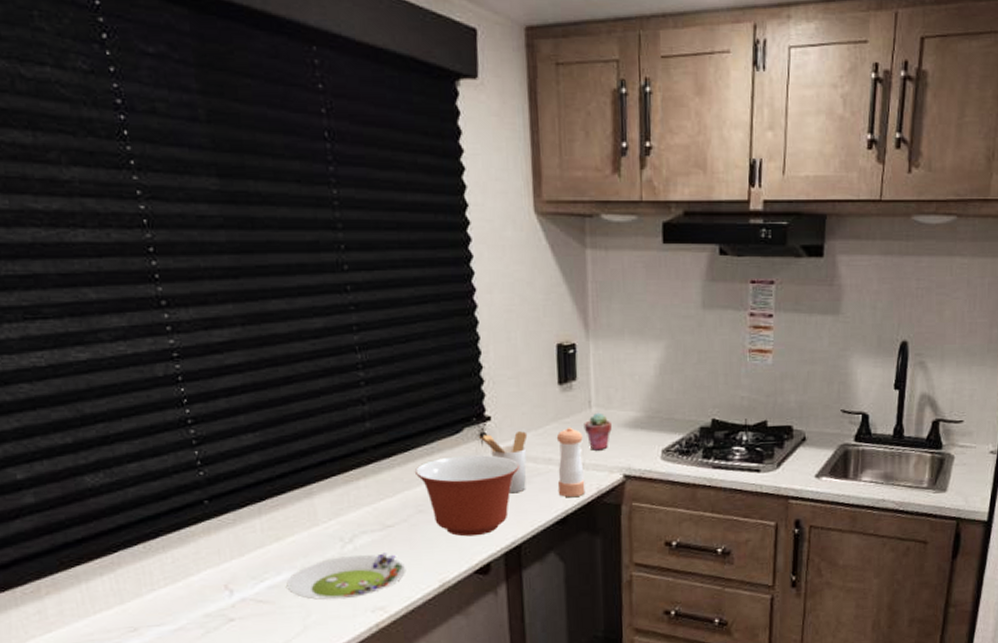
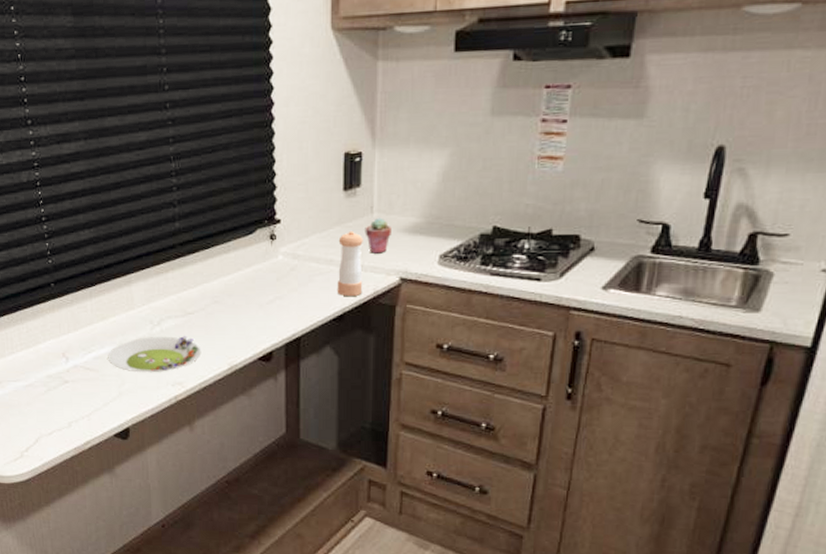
mixing bowl: present [414,455,521,537] -> none [212,254,304,327]
utensil holder: present [479,431,528,494] -> none [269,234,312,290]

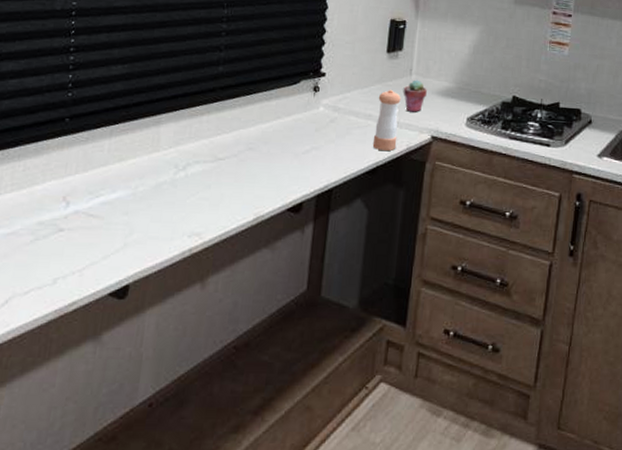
salad plate: present [108,336,202,373] -> none [118,182,228,222]

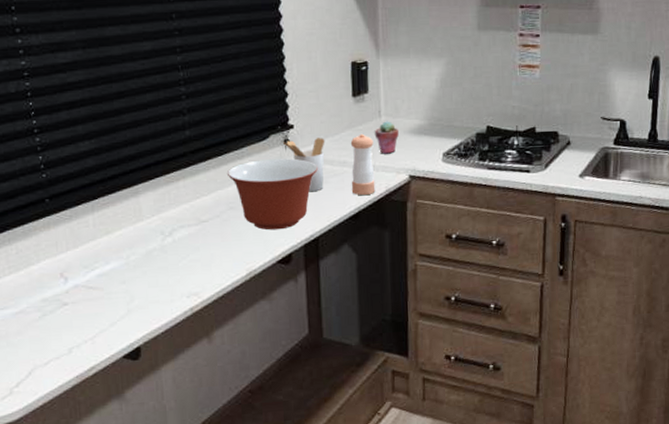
mixing bowl: none [251,103,344,177] -> present [226,158,319,231]
utensil holder: none [313,88,354,142] -> present [283,138,325,192]

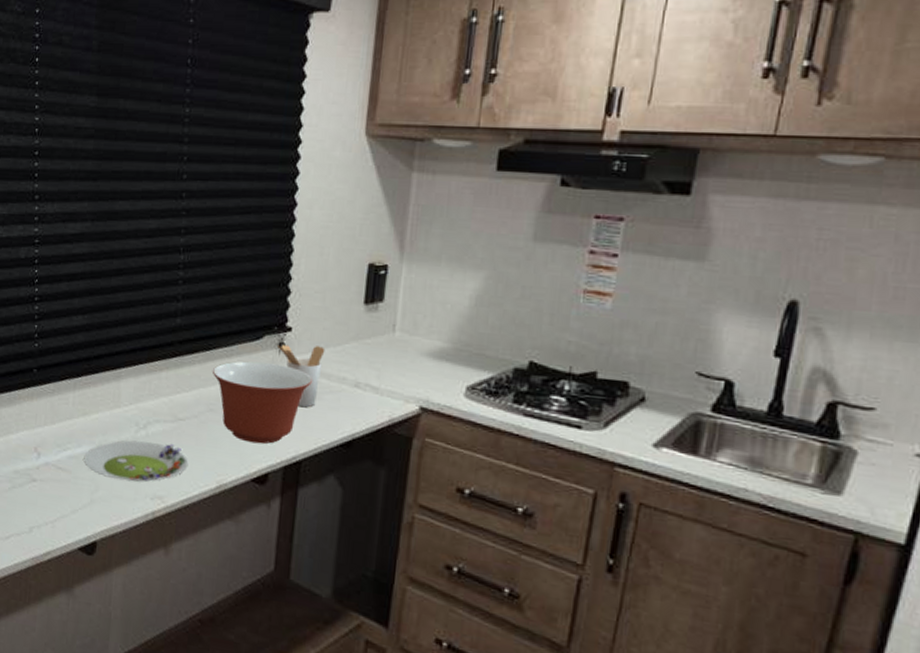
salad plate: none [114,245,218,287] -> present [83,440,189,482]
pepper shaker: present [350,133,376,196] -> none [347,348,382,422]
potted succulent: present [374,121,399,154] -> none [384,337,414,377]

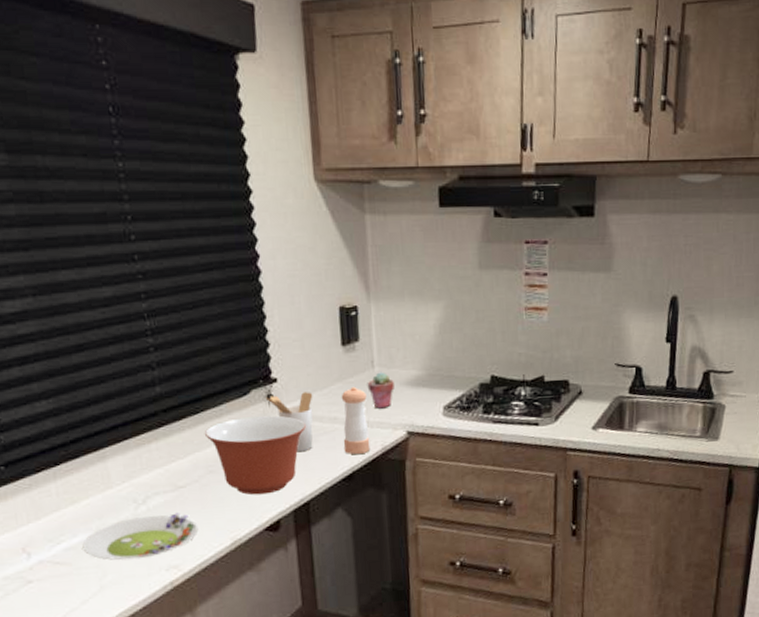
pepper shaker: none [347,348,382,422] -> present [341,386,371,455]
potted succulent: none [384,337,414,377] -> present [367,372,394,409]

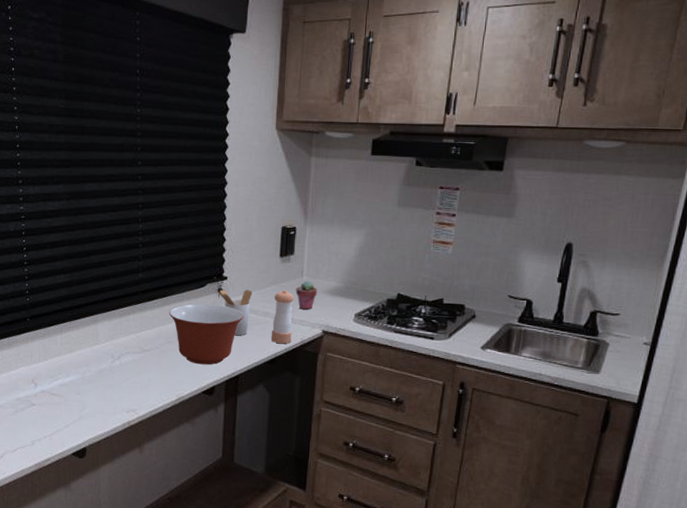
salad plate: present [82,513,199,561] -> none [72,369,154,400]

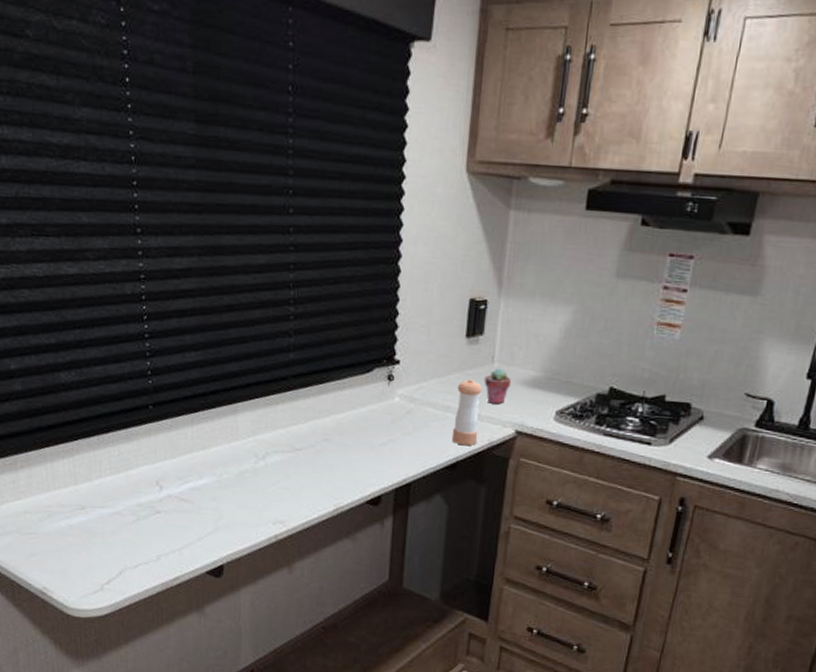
mixing bowl: present [168,304,245,365] -> none [325,393,421,470]
utensil holder: present [217,290,253,336] -> none [387,376,431,435]

